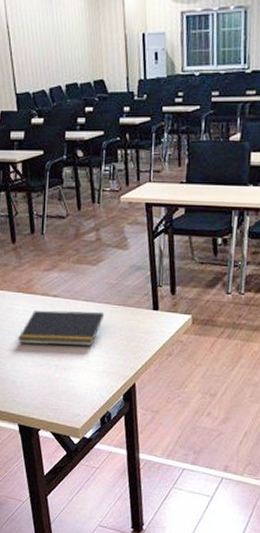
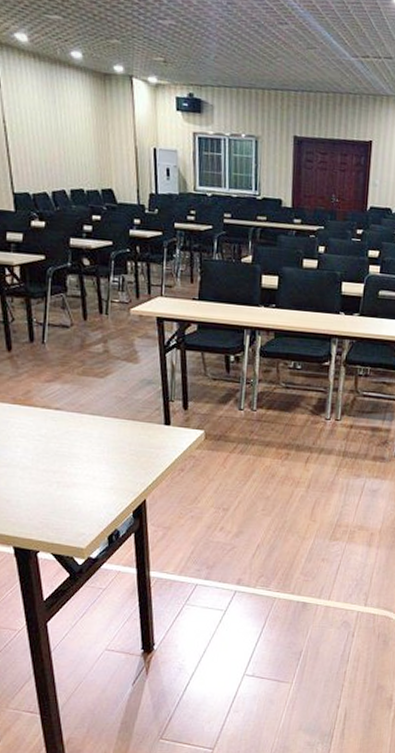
notepad: present [18,310,105,346] -> none [14,423,113,462]

